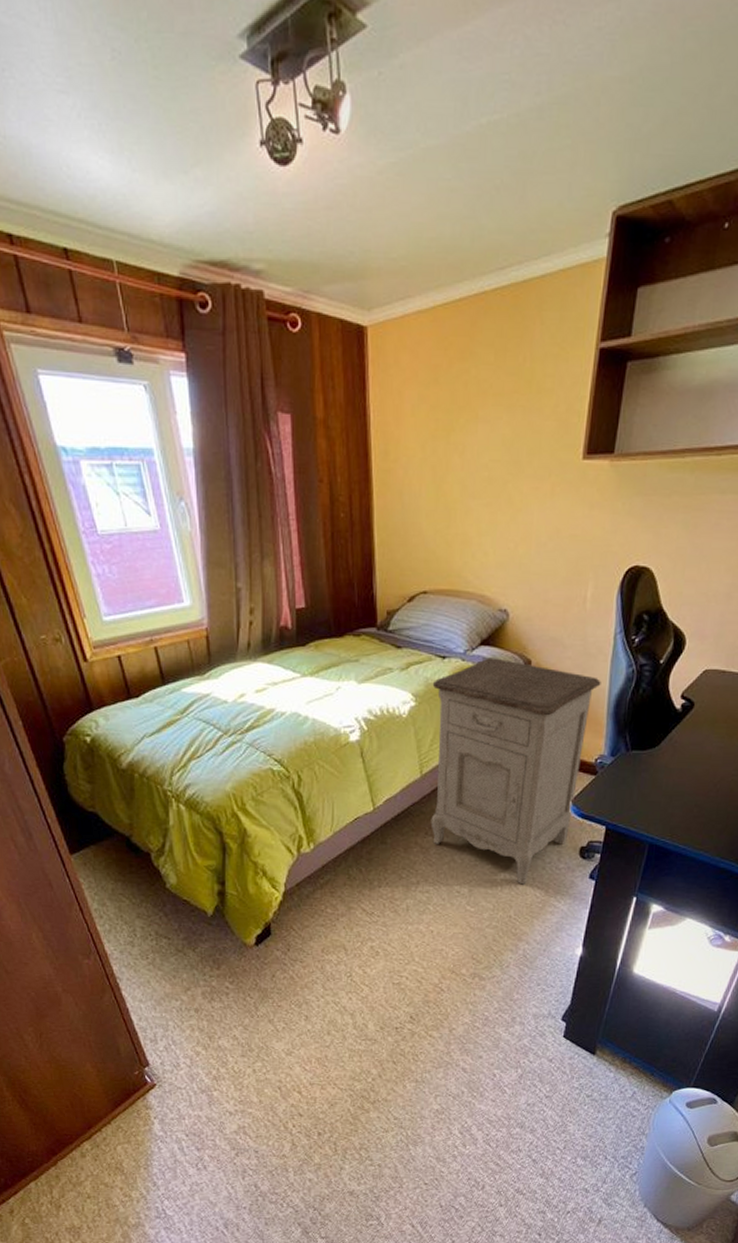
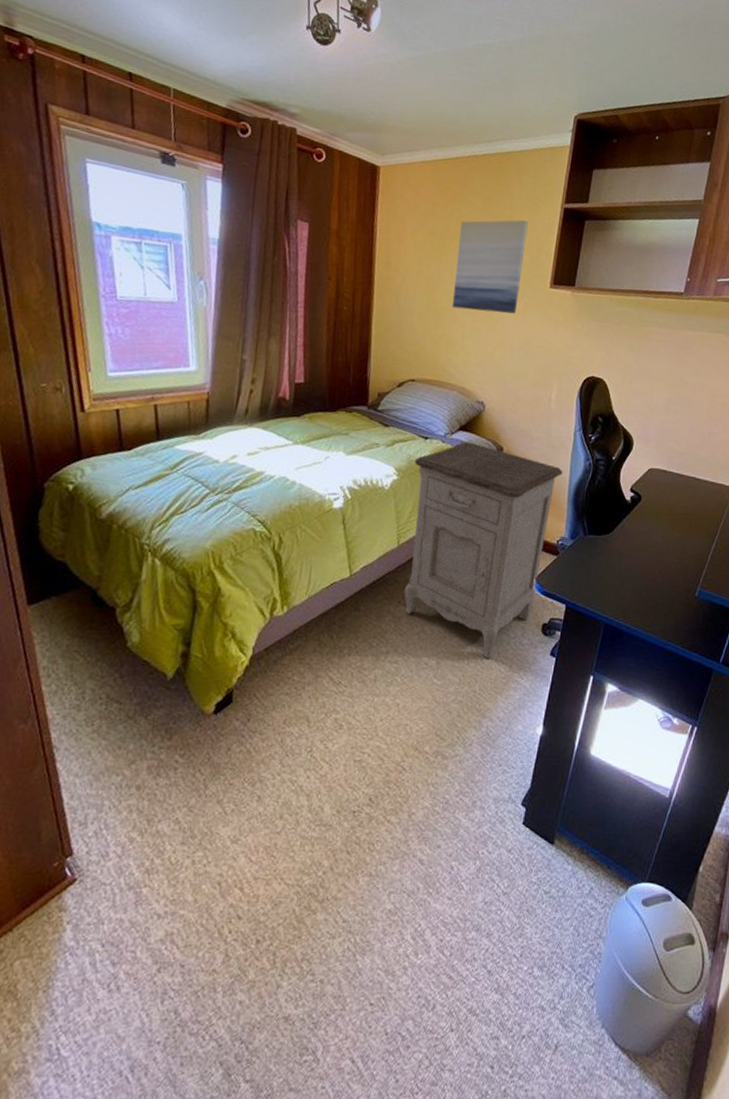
wall art: none [465,372,554,500] -> present [452,220,528,314]

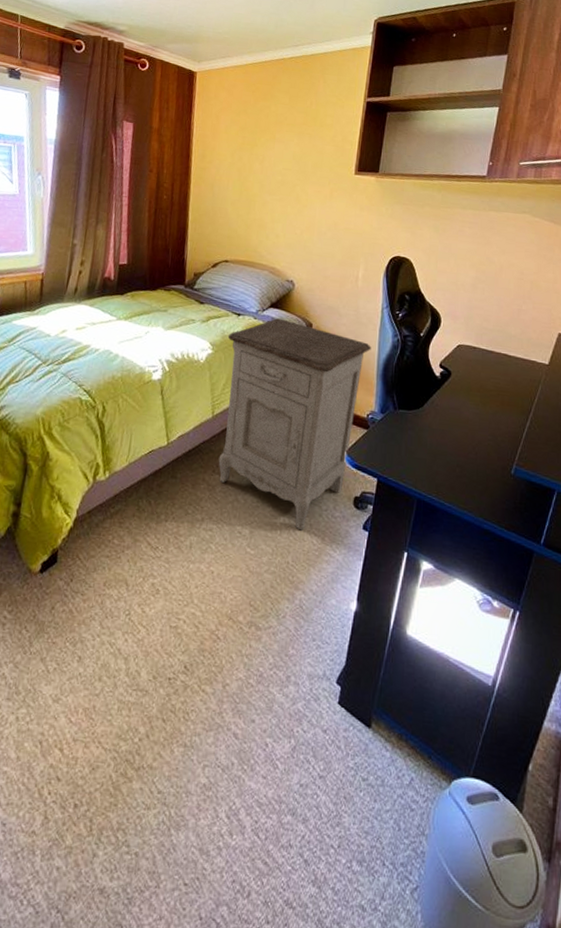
wall art: present [452,220,528,314] -> none [263,114,333,199]

